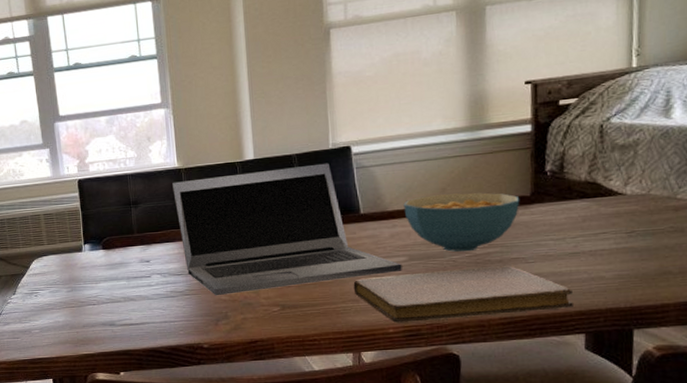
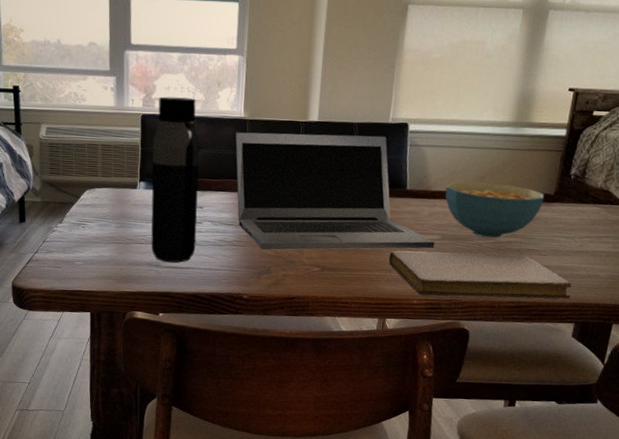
water bottle: none [92,156,148,321] -> present [151,96,200,263]

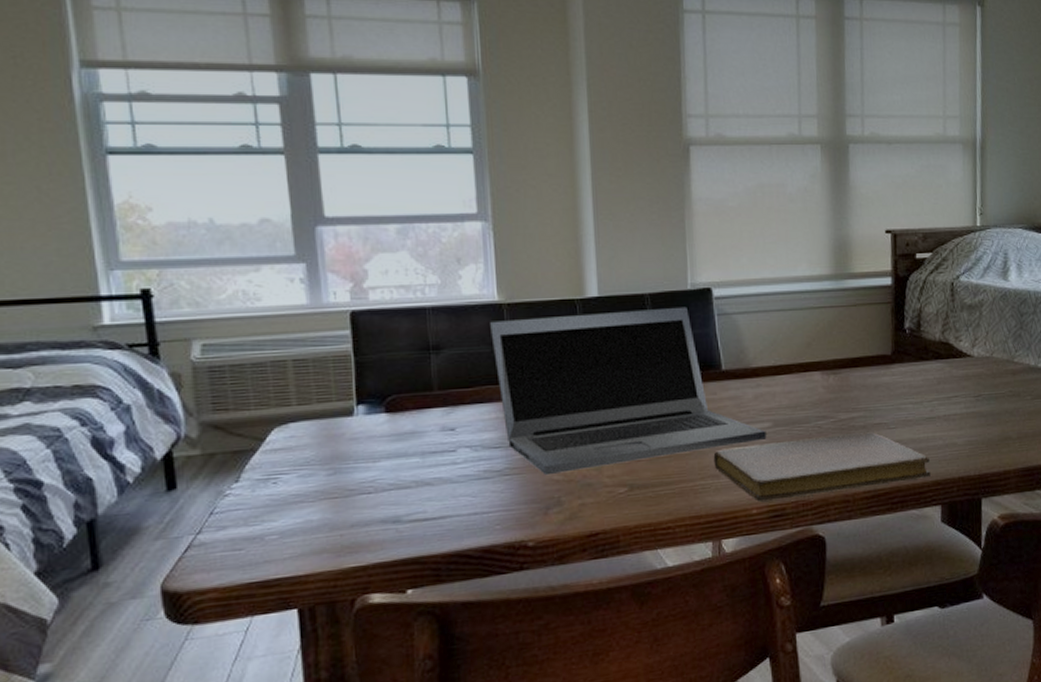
water bottle: present [151,96,200,263] -> none [370,282,451,515]
cereal bowl: present [445,181,545,239] -> none [768,349,882,417]

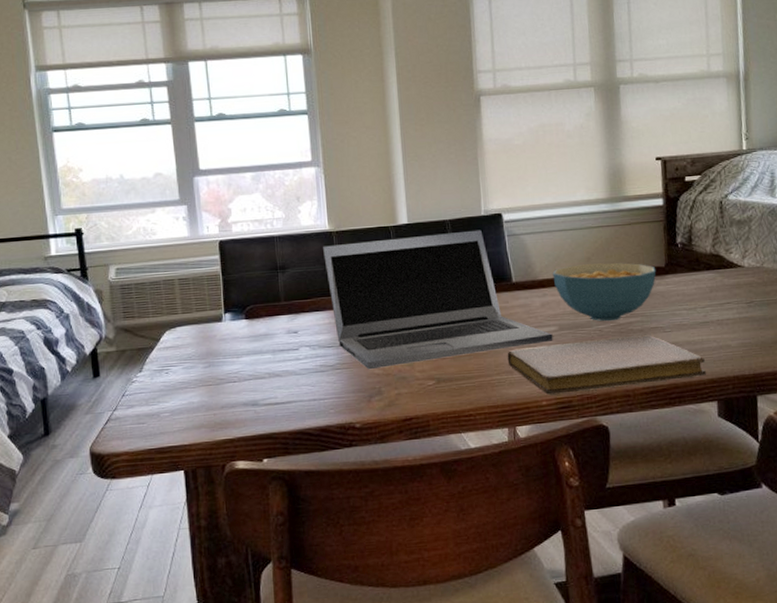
cereal bowl: none [768,349,882,417] -> present [552,262,656,322]

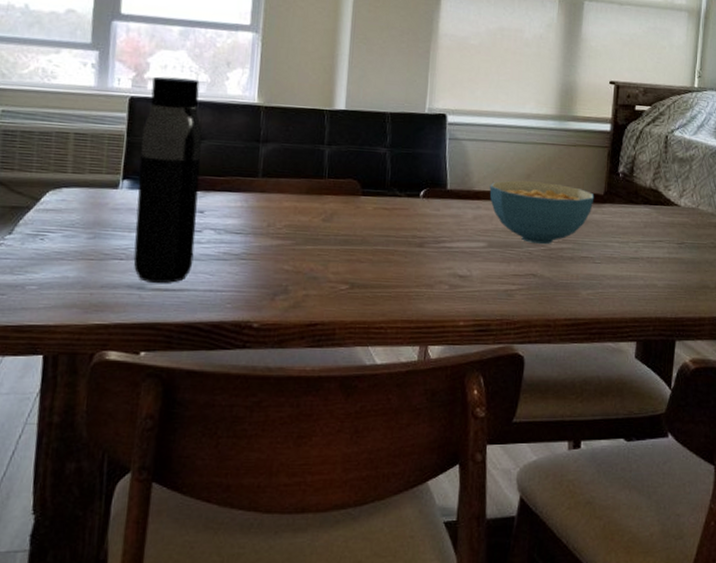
water bottle: none [234,217,296,400] -> present [133,76,202,284]
laptop: present [322,229,553,370] -> none [246,120,481,265]
notebook: present [507,334,707,395] -> none [429,262,630,316]

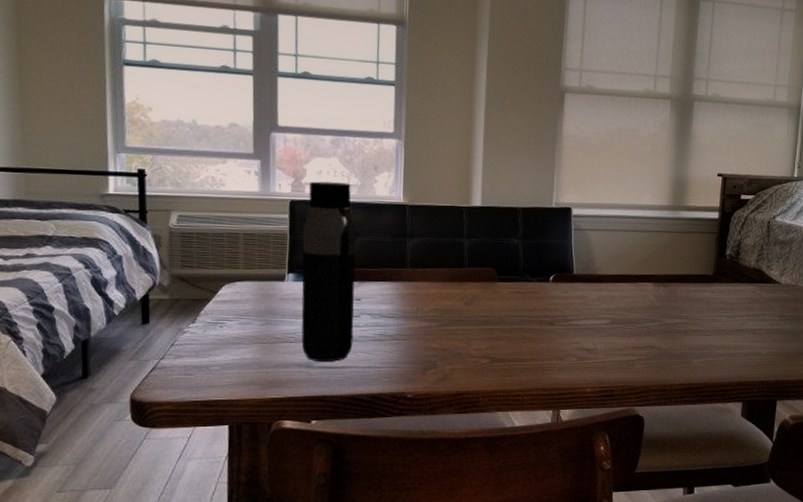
cereal bowl: present [489,180,595,245] -> none [611,264,705,321]

